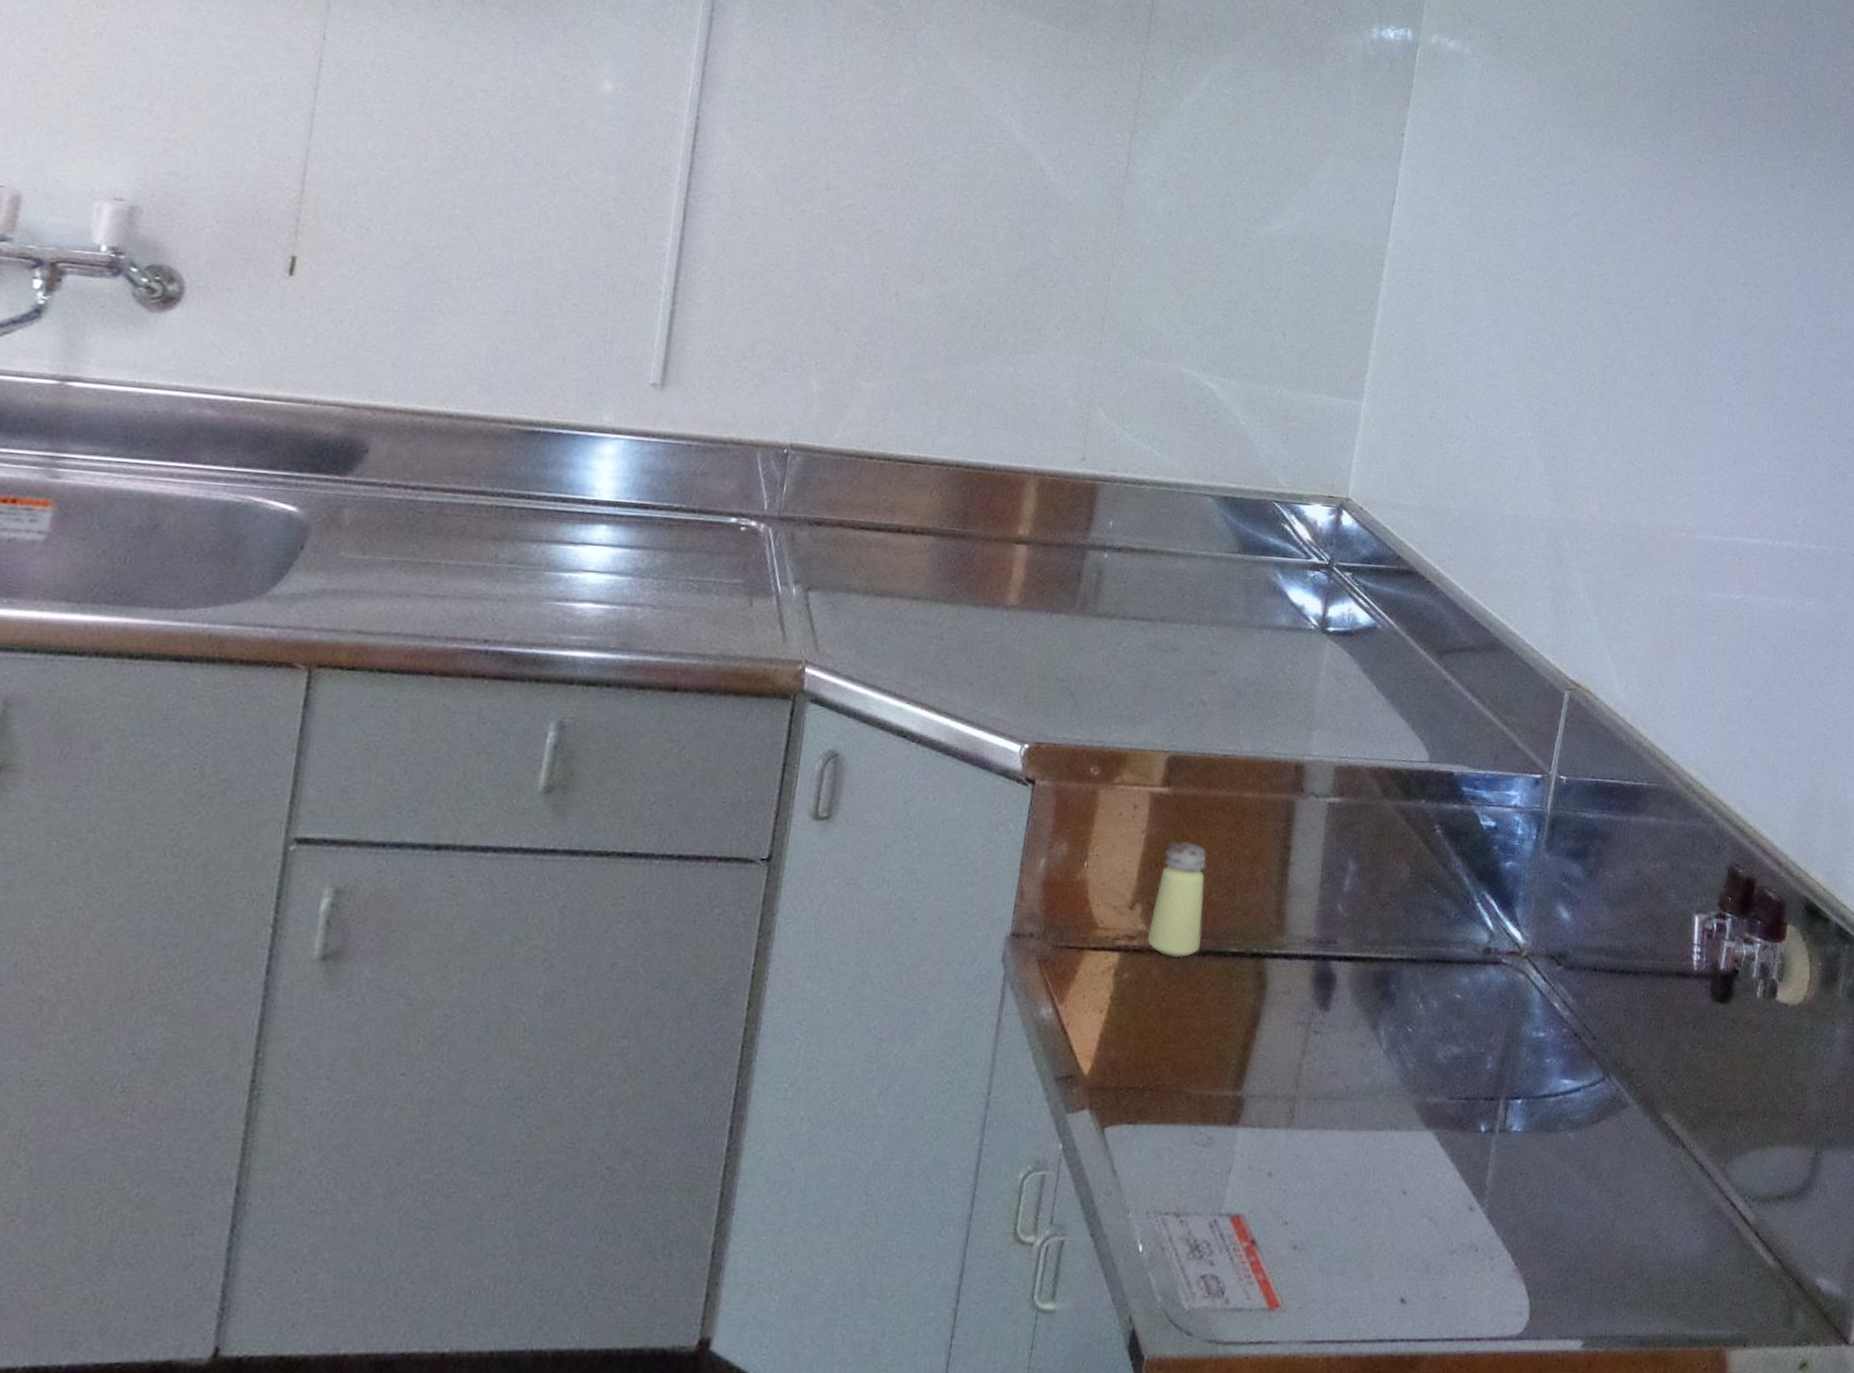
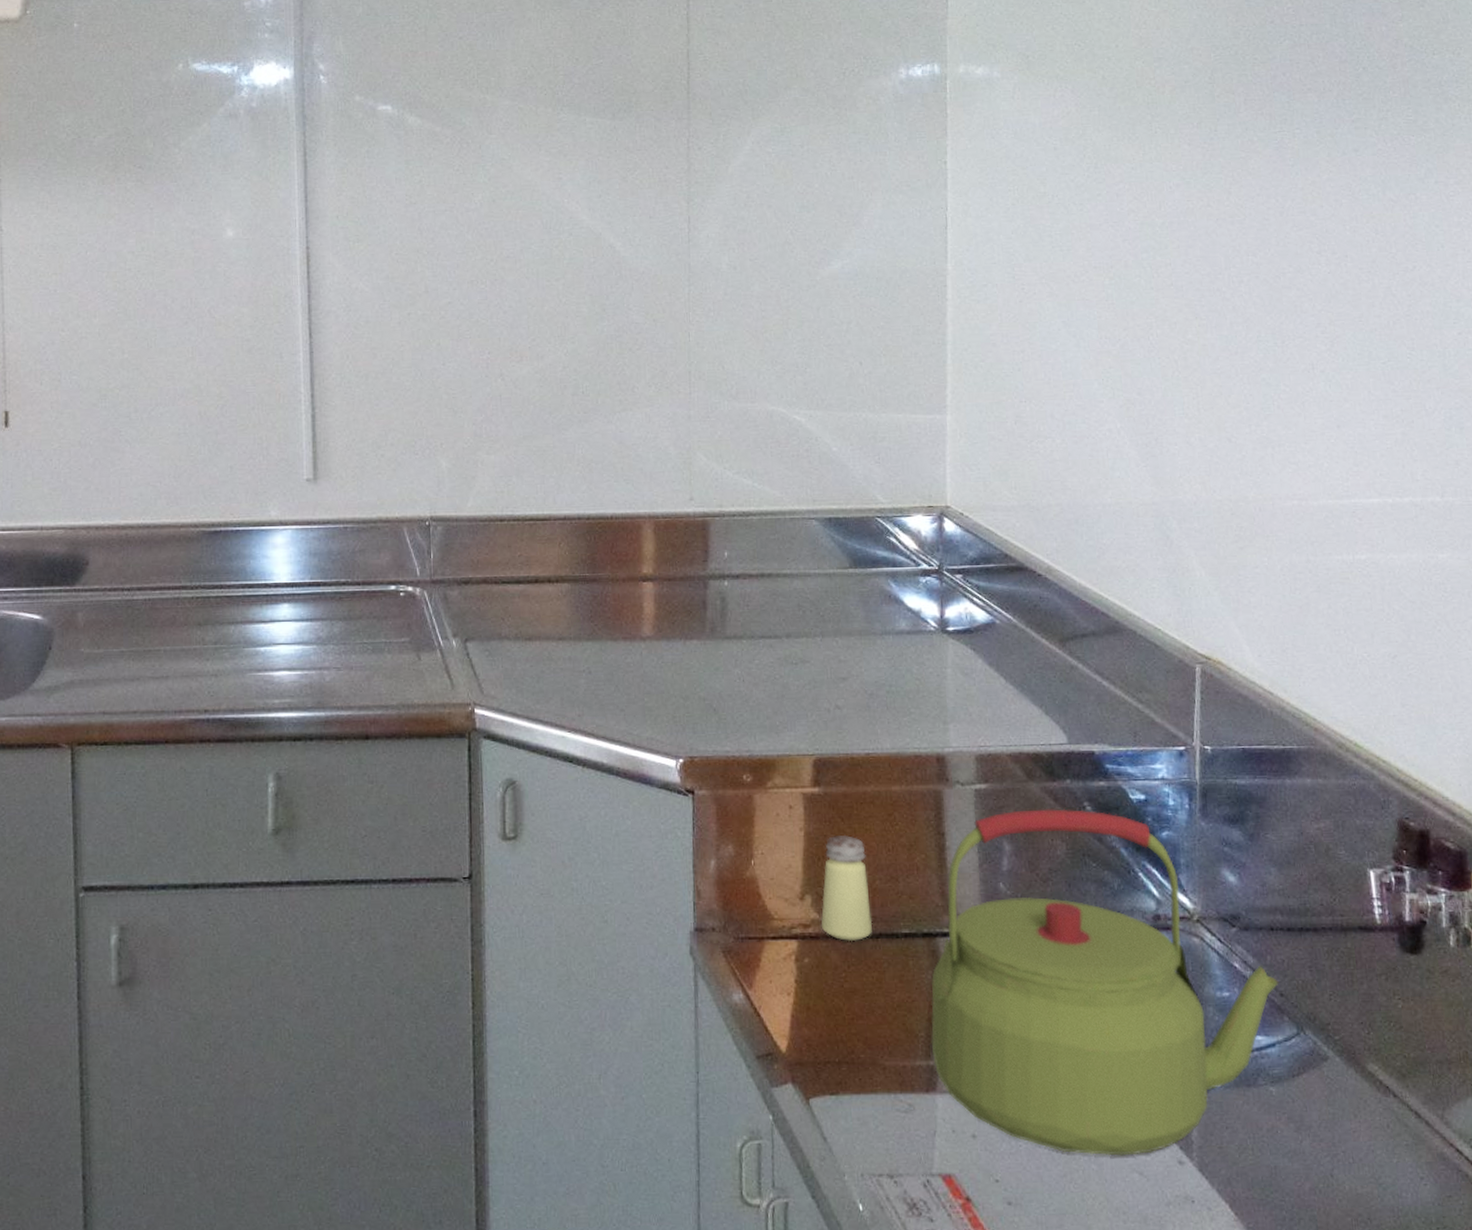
kettle: none [1241,828,1594,1200] -> present [931,809,1279,1156]

